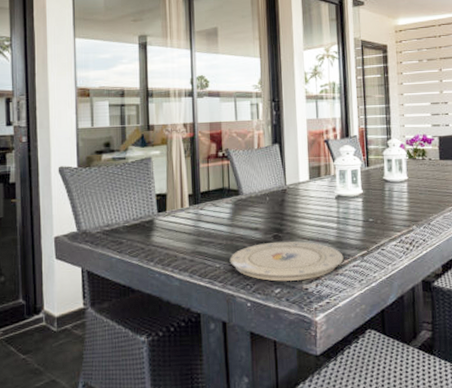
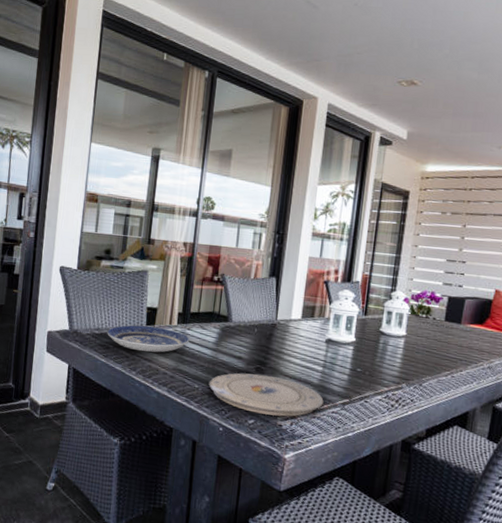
plate: none [118,213,204,241] -> present [107,325,190,353]

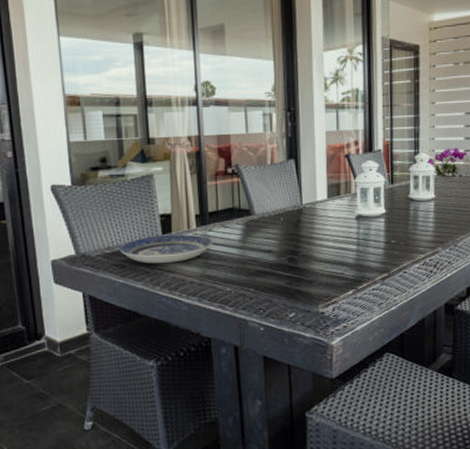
plate: present [208,373,324,417] -> none [241,264,363,306]

